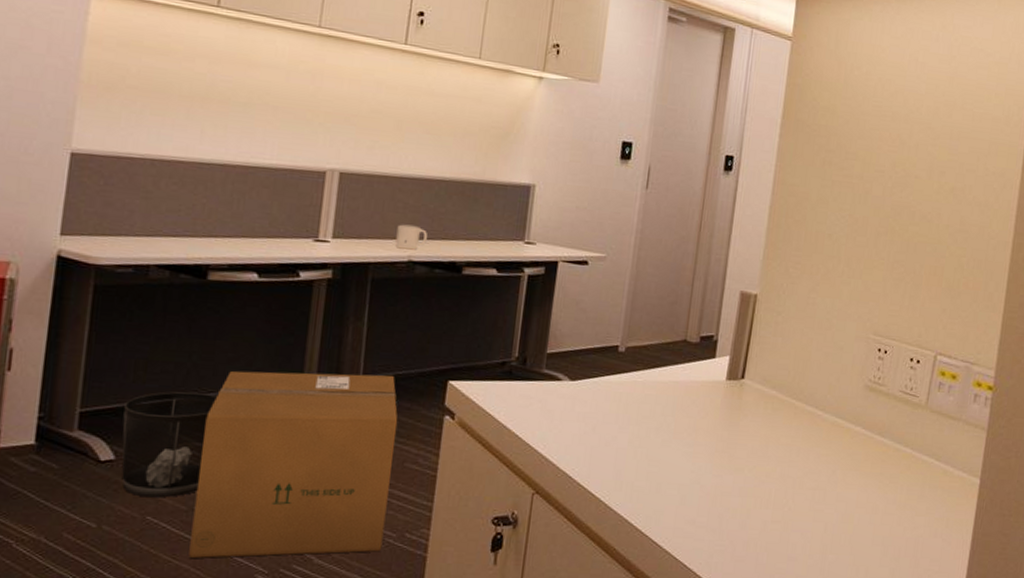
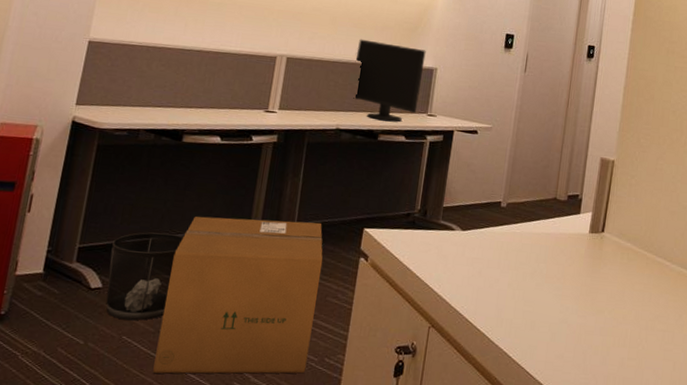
mug: present [395,224,427,250] -> none [327,99,352,120]
monitor: none [430,149,521,252] -> present [354,39,426,122]

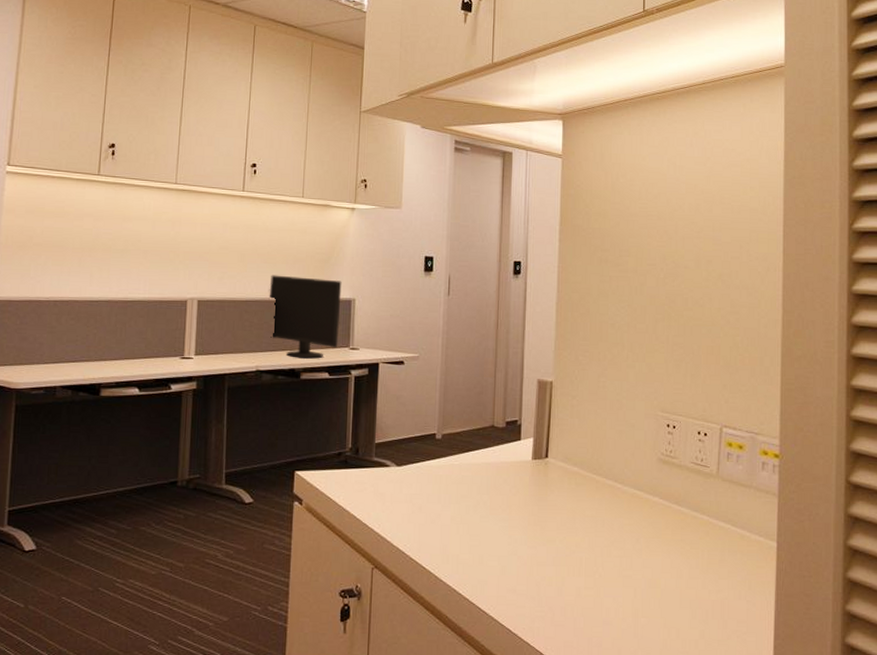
waste bin: present [106,232,184,321] -> none [41,490,113,581]
box: present [153,216,323,374] -> none [96,468,256,633]

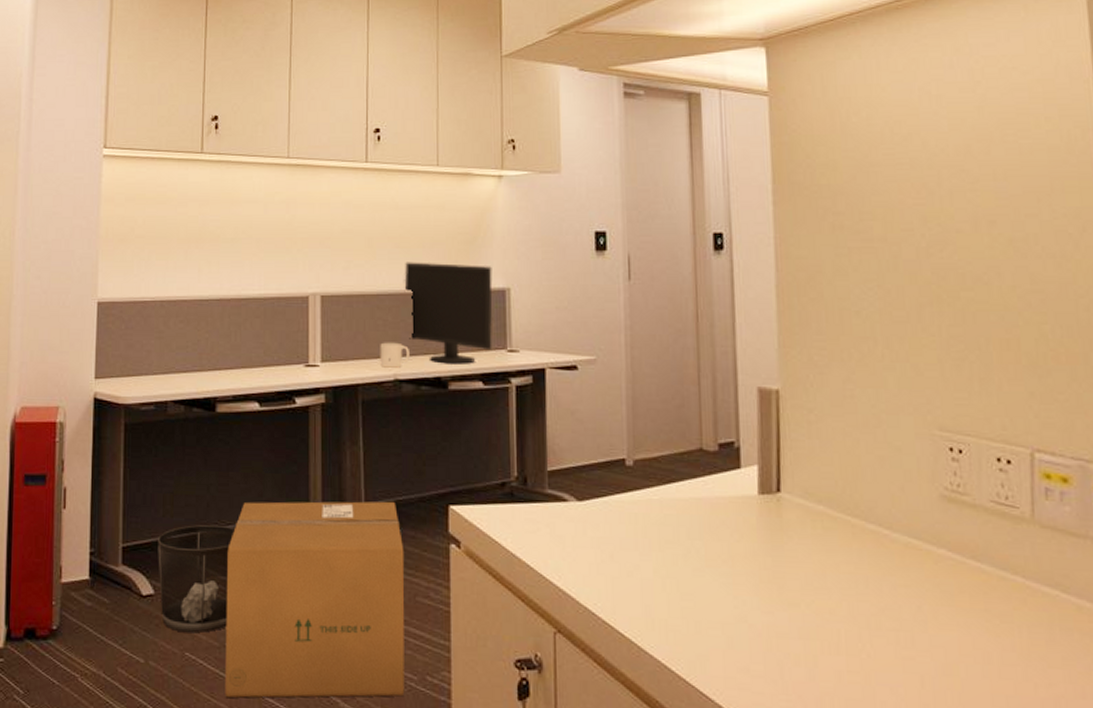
waste bin: none [41,490,113,581] -> present [158,525,236,634]
box: none [96,468,256,633] -> present [225,501,405,699]
mug: none [245,340,270,361] -> present [380,342,409,368]

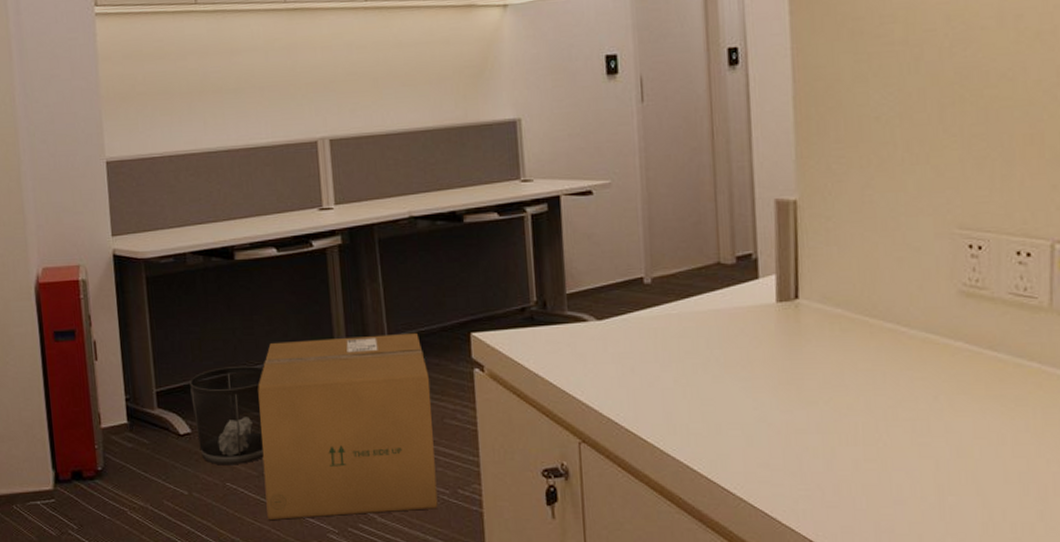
mug: present [380,342,409,368] -> none [392,180,423,206]
monitor: present [405,262,493,364] -> none [413,98,506,198]

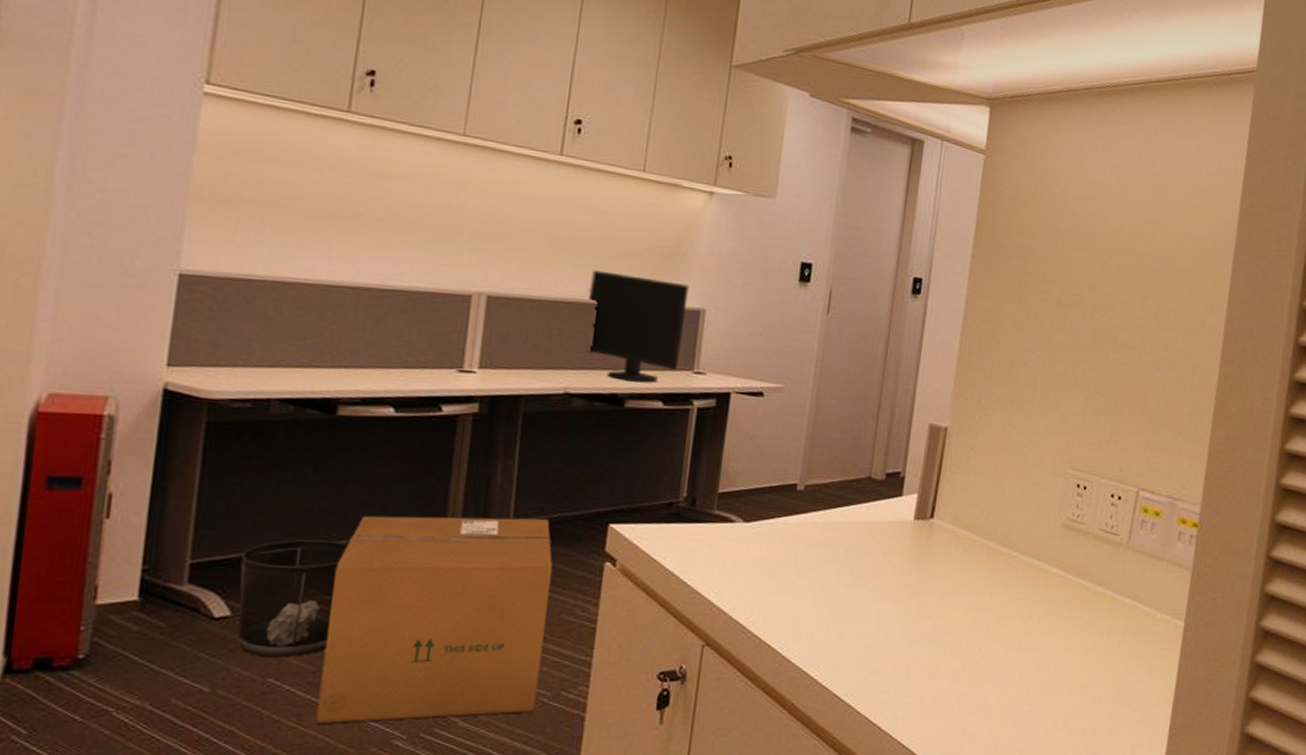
monitor: none [413,98,506,198] -> present [589,270,690,383]

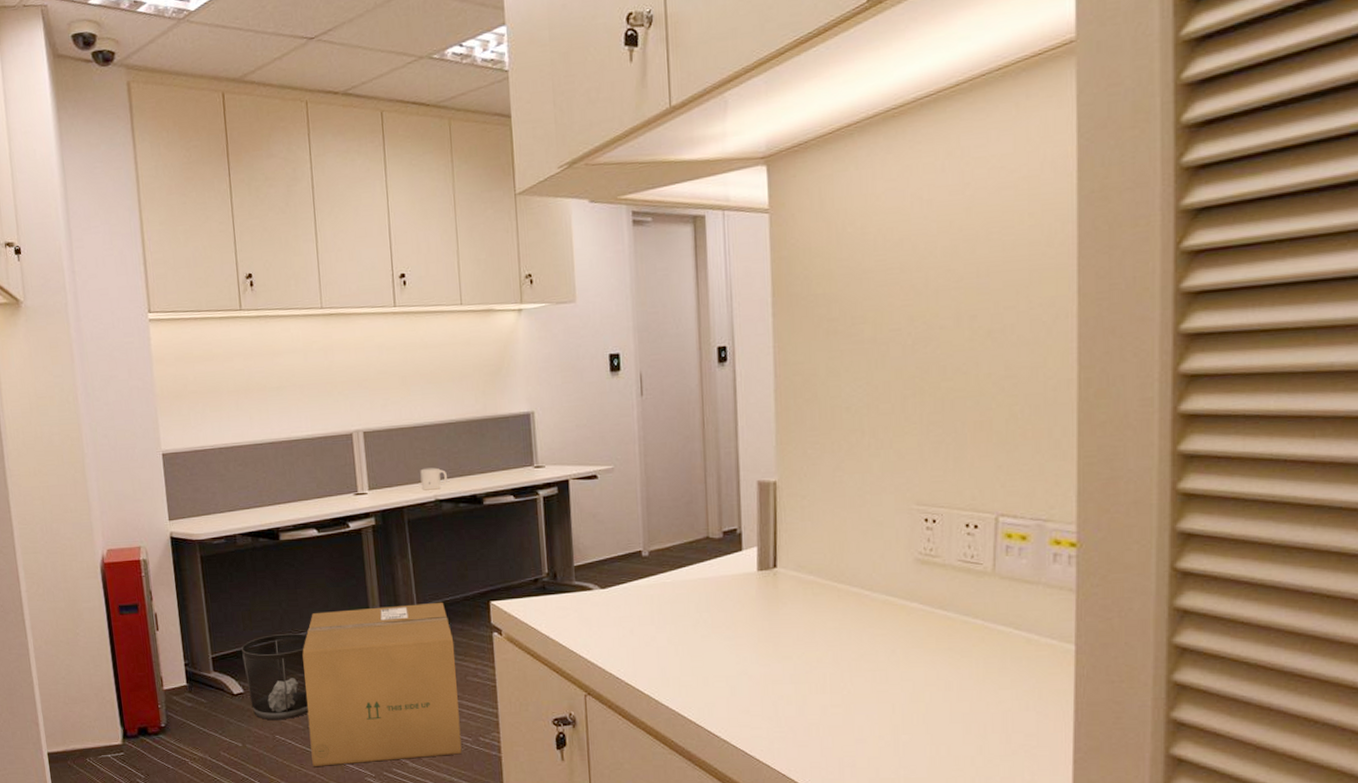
mug: none [549,352,586,381] -> present [420,467,447,491]
monitor: present [589,270,690,383] -> none [437,393,521,483]

